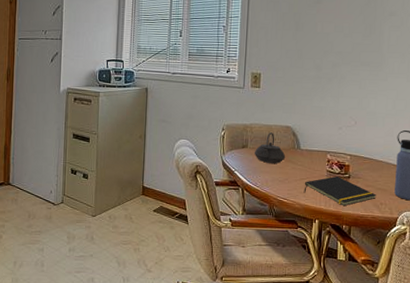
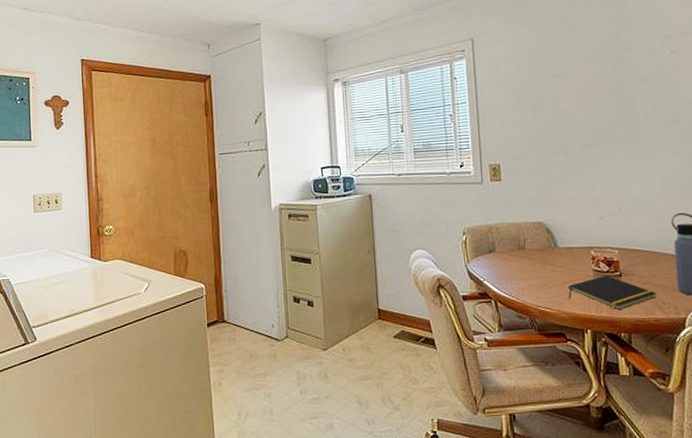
teapot: present [254,132,286,164] -> none [503,231,542,268]

